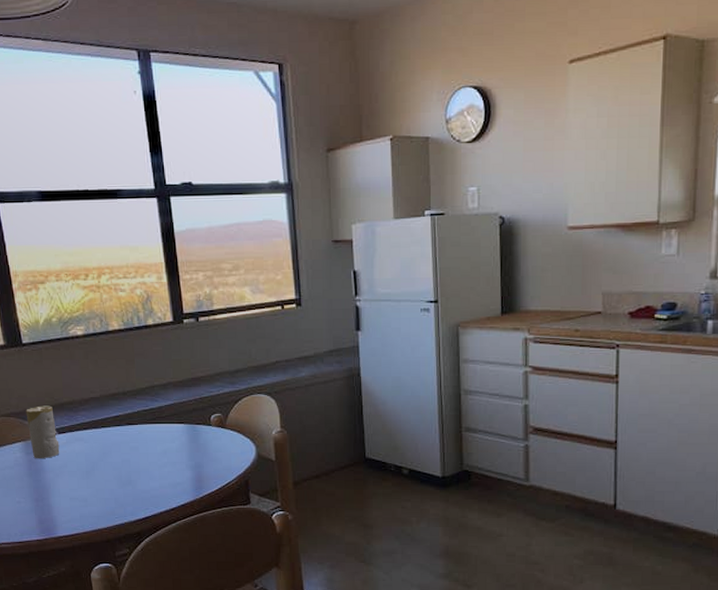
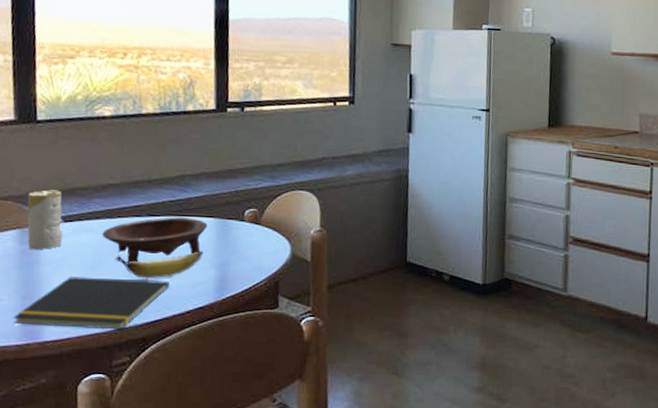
notepad: none [31,481,153,526] -> present [13,276,169,330]
bowl: none [91,425,180,467] -> present [102,217,208,263]
banana: none [106,455,178,481] -> present [116,251,203,279]

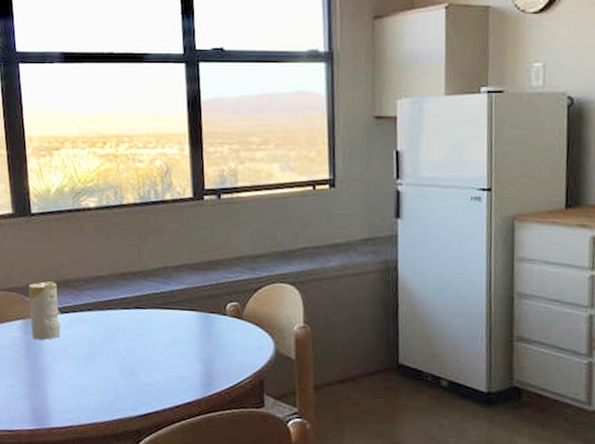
notepad: present [13,276,169,330] -> none [24,366,158,421]
bowl: present [102,217,208,263] -> none [94,310,191,355]
banana: present [116,251,203,279] -> none [108,345,188,372]

